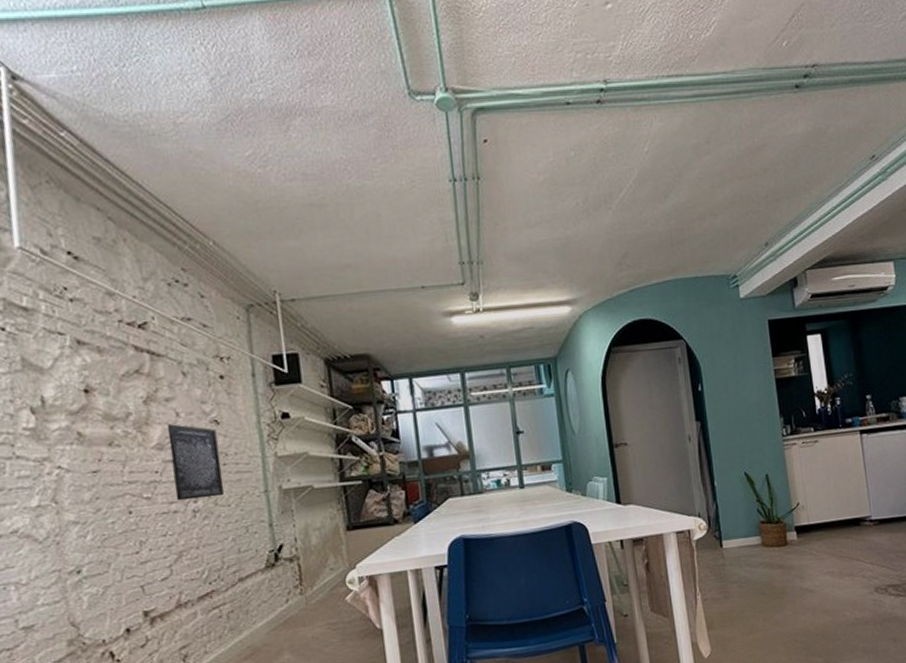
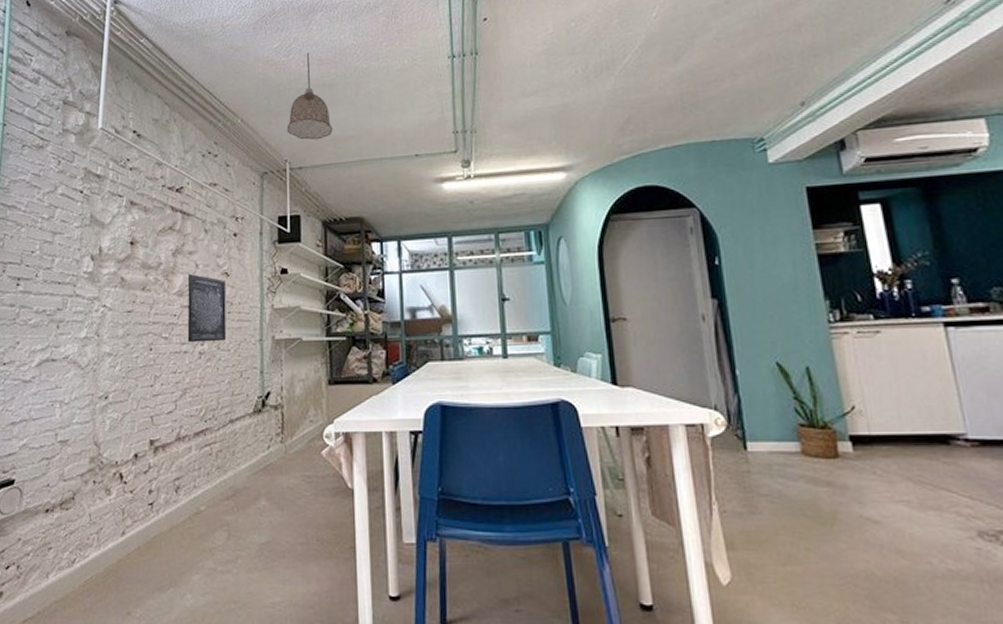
pendant lamp: none [271,165,327,269] -> present [286,52,333,140]

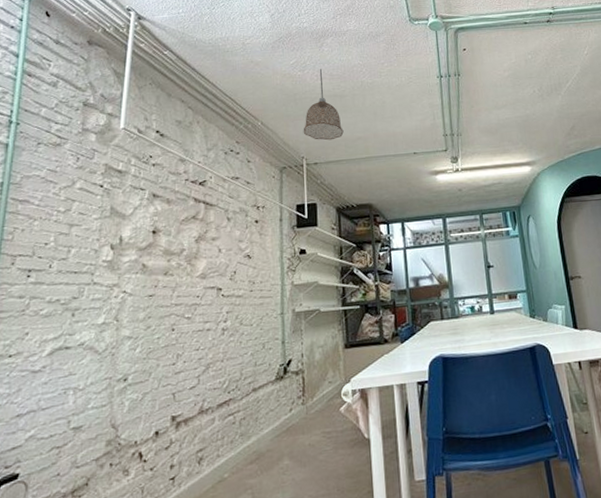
wall art: present [187,274,227,343] -> none [210,258,249,321]

